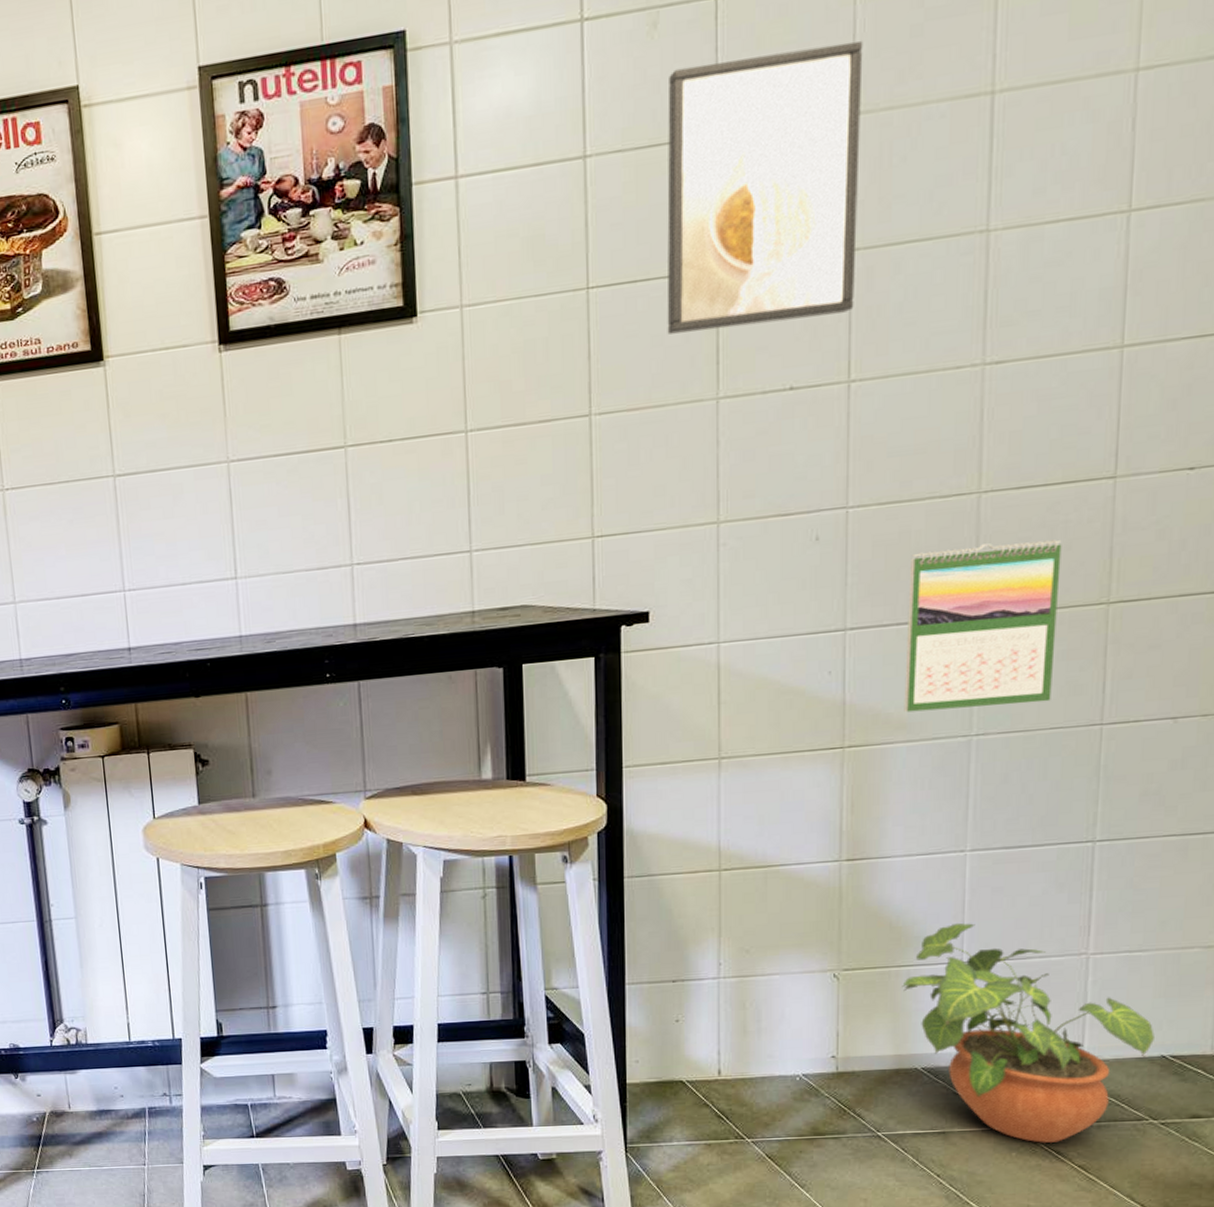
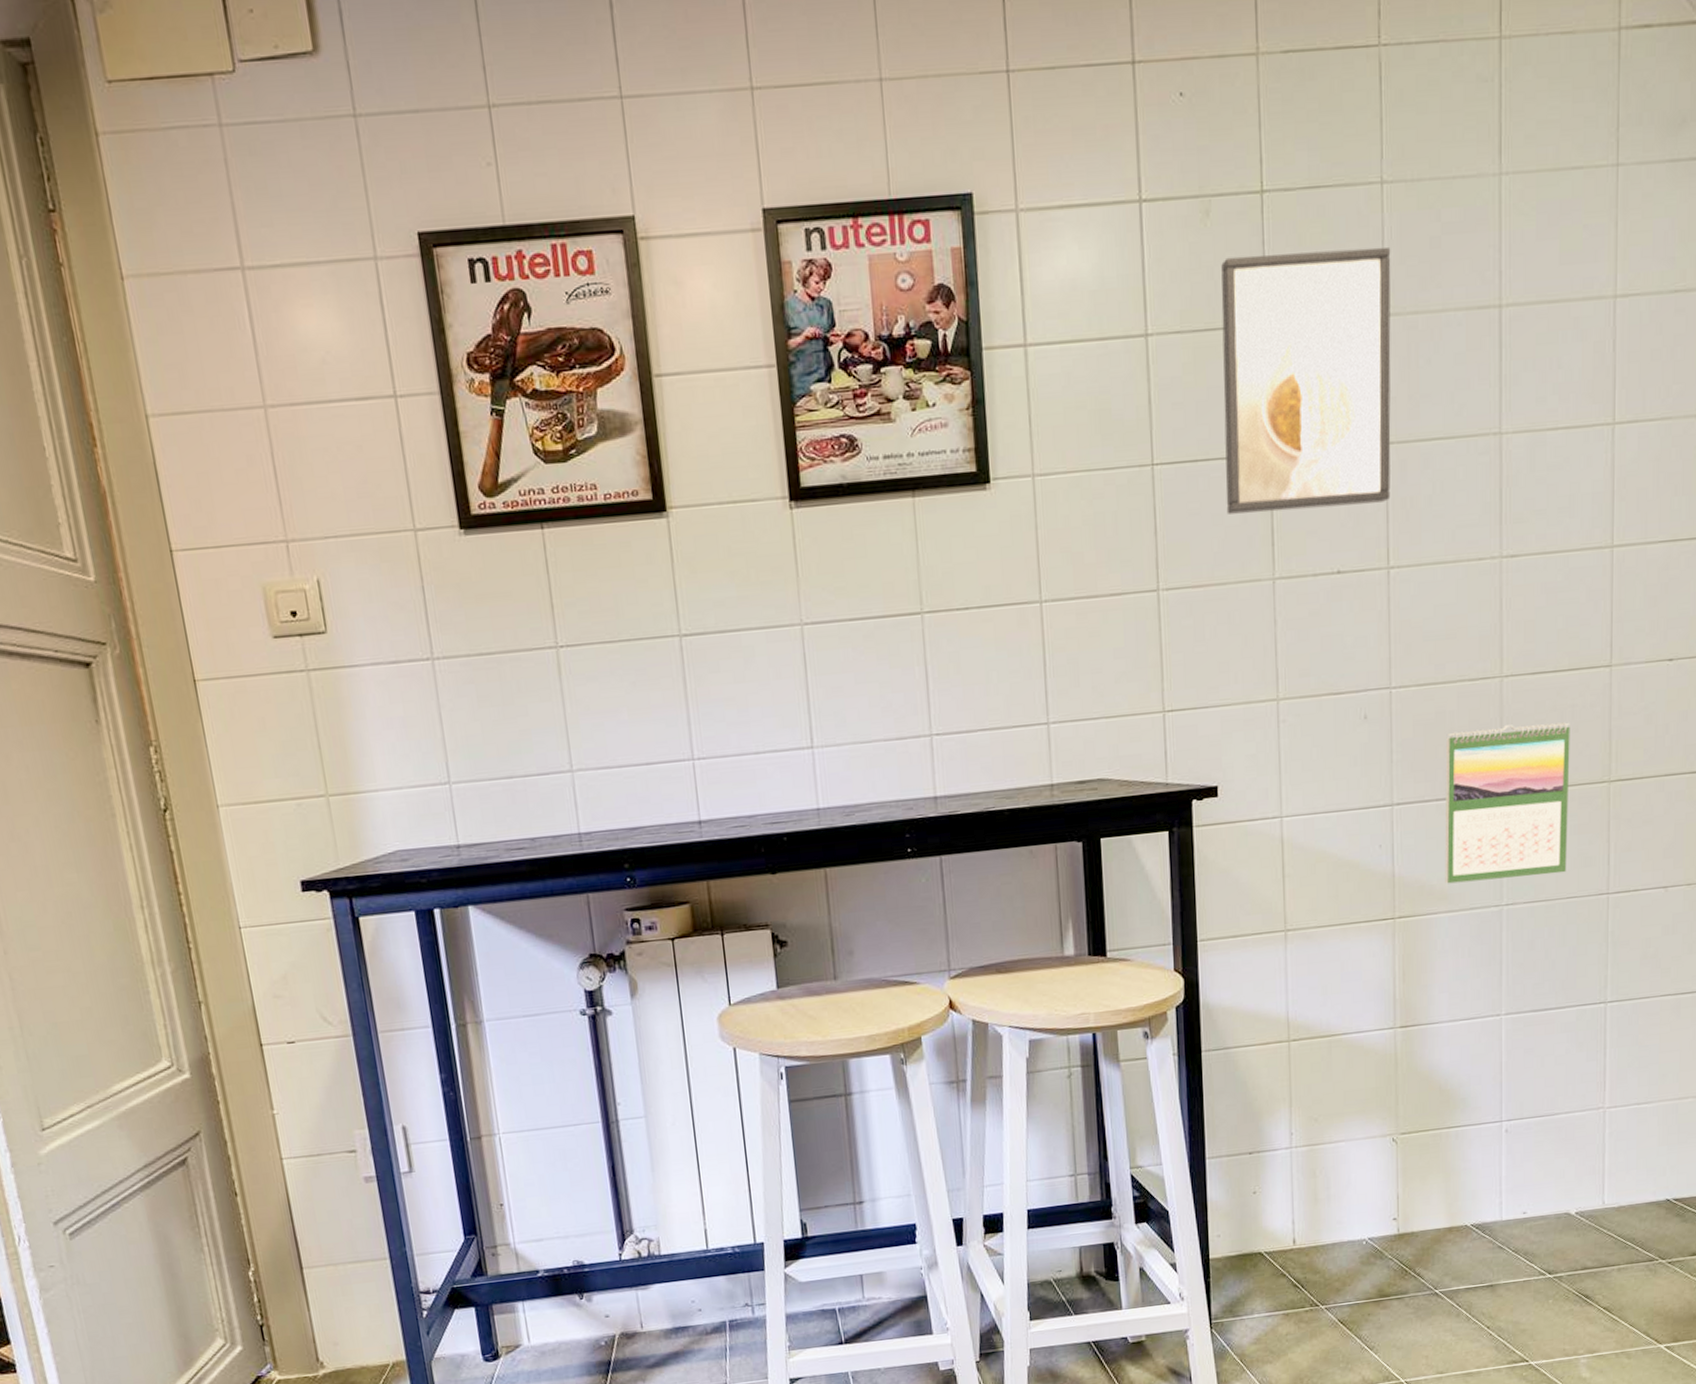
potted plant: present [902,922,1154,1144] -> none [1452,1083,1660,1289]

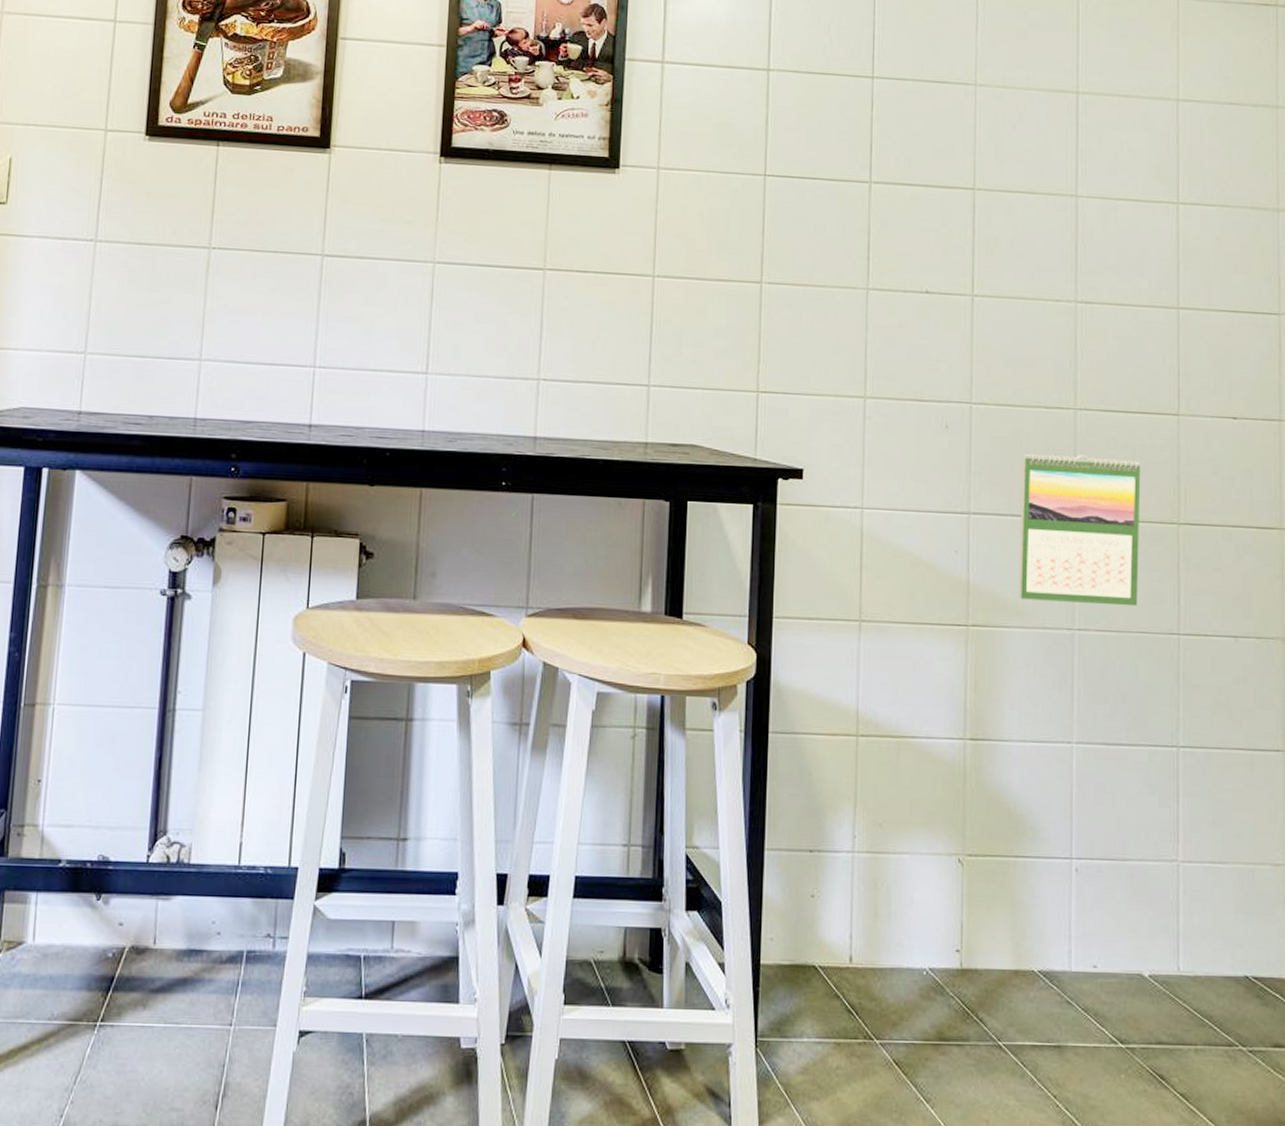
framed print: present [1221,247,1391,514] -> none [828,20,983,238]

